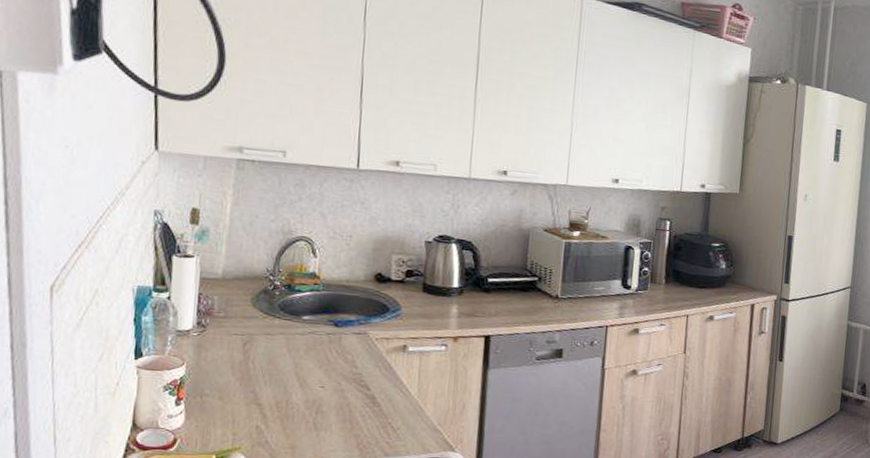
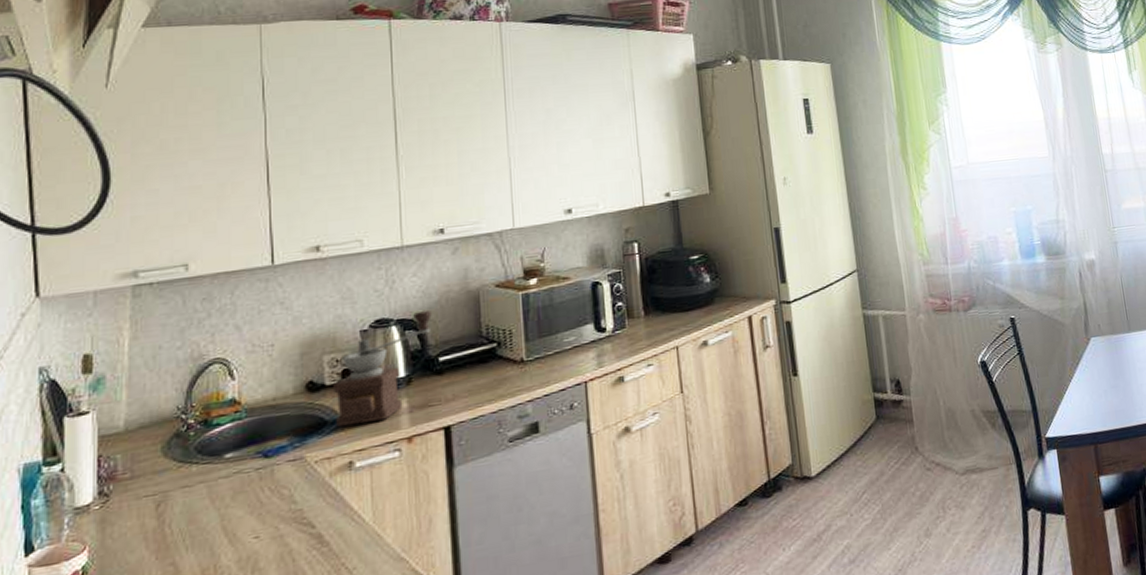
coffee grinder: none [396,237,487,319] -> present [333,311,432,427]

